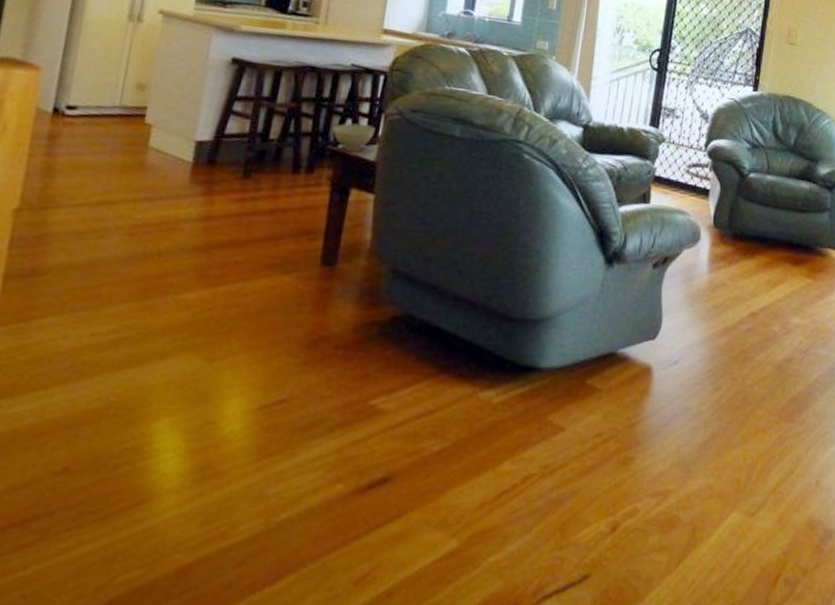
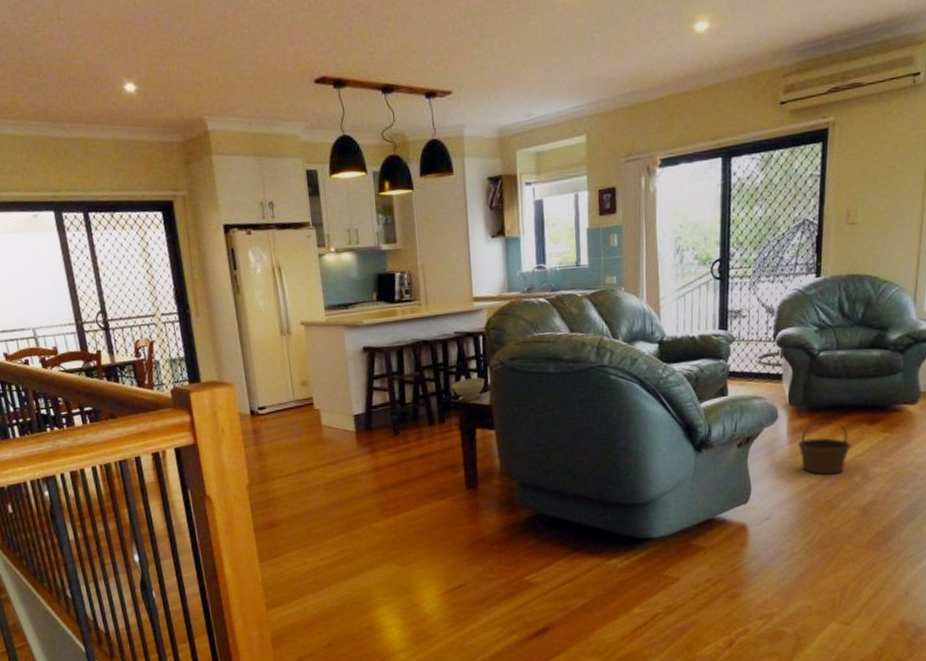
basket: none [717,251,773,320] -> present [797,419,852,476]

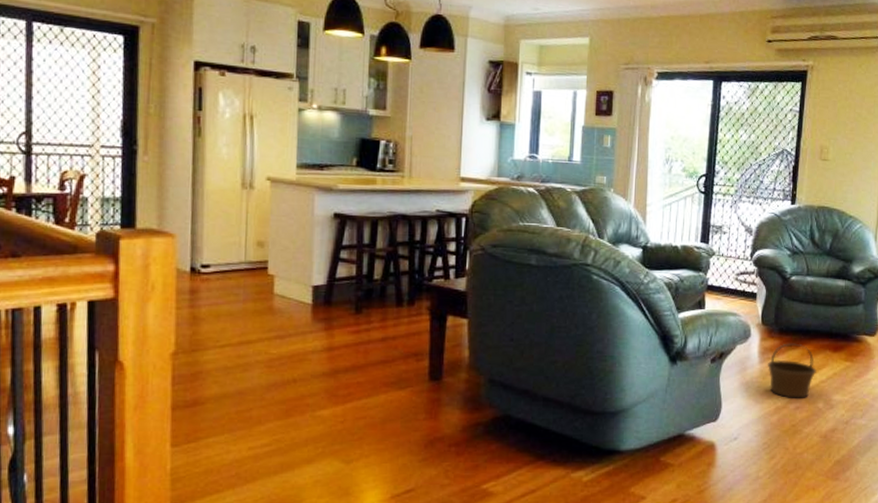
bowl: present [452,377,485,401] -> none [426,260,462,285]

